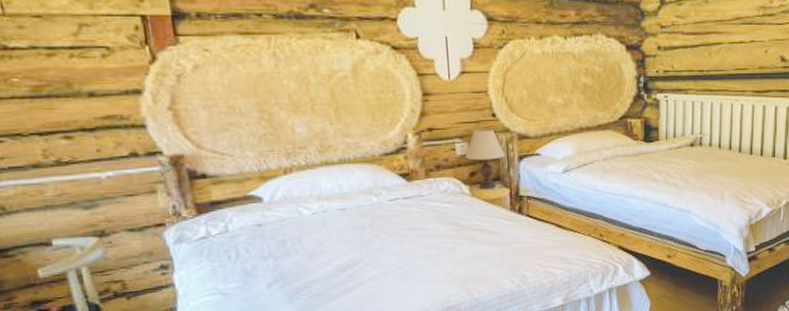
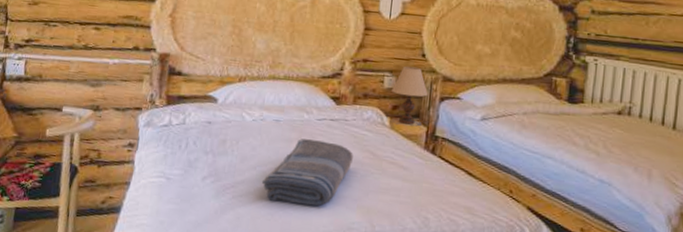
towel: none [339,221,437,293] -> present [261,138,353,207]

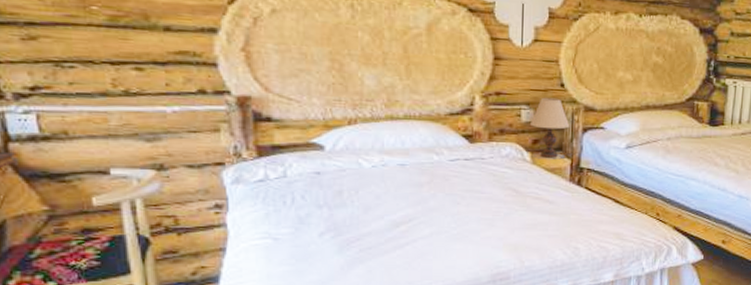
towel: present [261,138,353,207] -> none [392,182,494,250]

